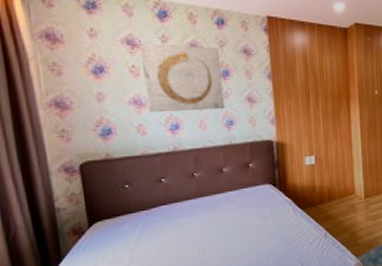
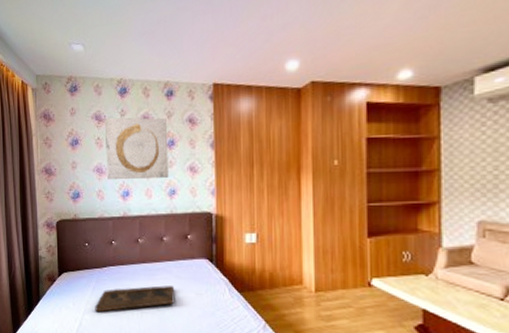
decorative tray: none [144,215,240,258] -> present [95,285,175,313]

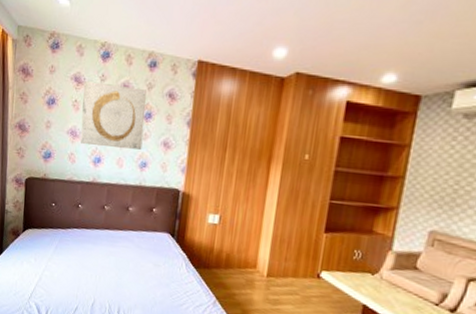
decorative tray: present [95,285,175,313] -> none [55,250,135,272]

